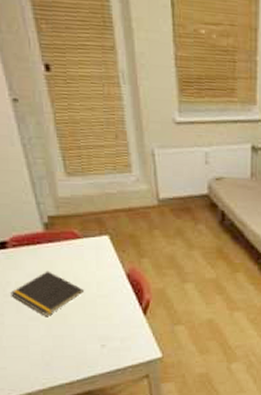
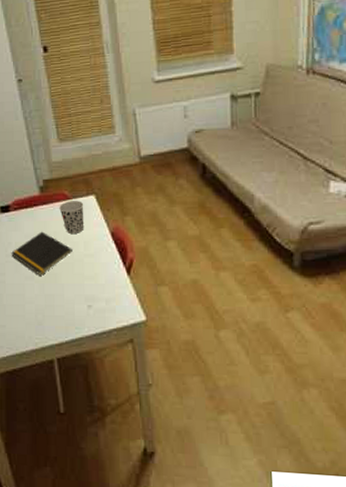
cup: none [68,240,97,275] -> present [59,201,84,235]

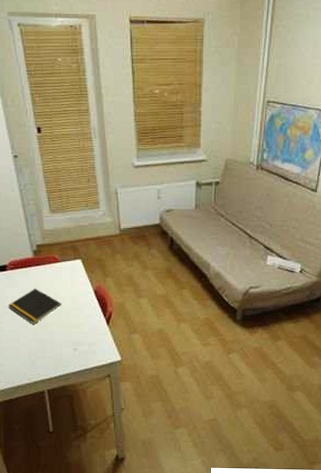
cup: present [59,201,84,235] -> none [50,263,72,291]

